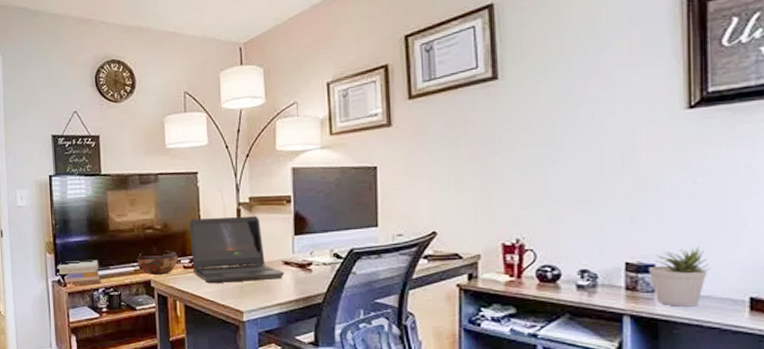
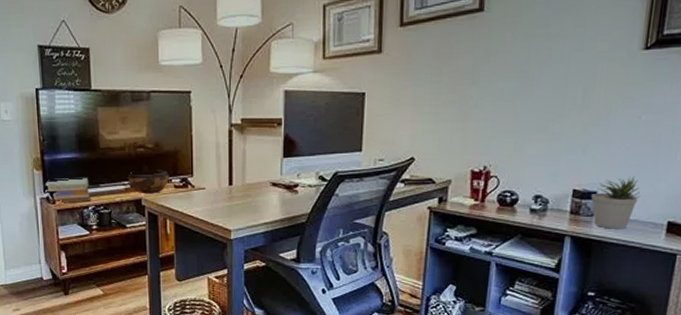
laptop computer: present [189,215,285,284] -> none [181,137,272,203]

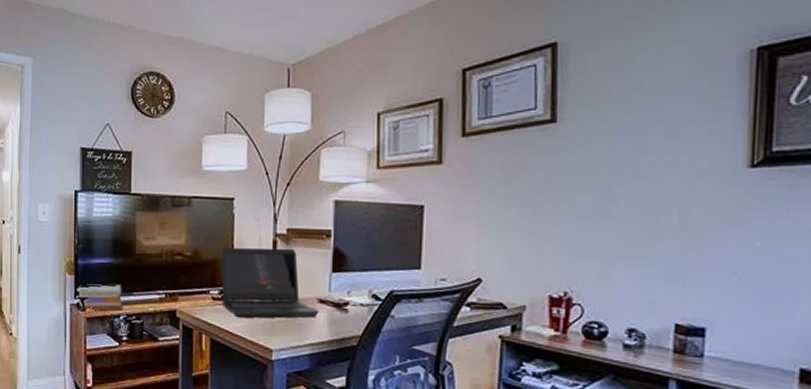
decorative bowl: present [128,170,169,193] -> none [164,279,207,305]
laptop computer: none [181,137,272,203] -> present [221,248,319,318]
potted plant: present [591,176,641,229] -> none [699,311,762,375]

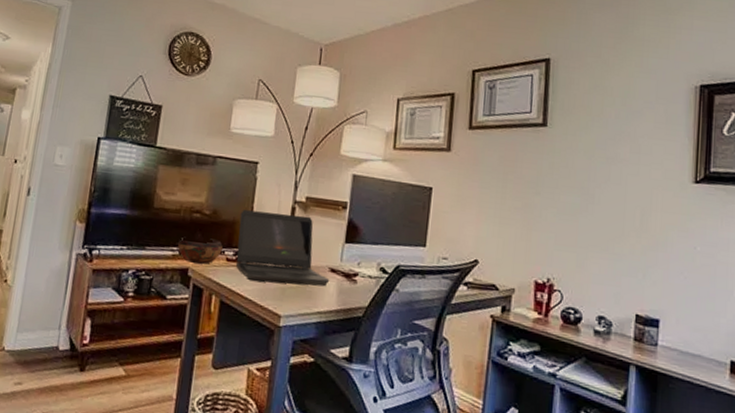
books: present [77,284,123,311] -> none [85,234,135,265]
decorative bowl: none [164,279,207,305] -> present [178,238,223,264]

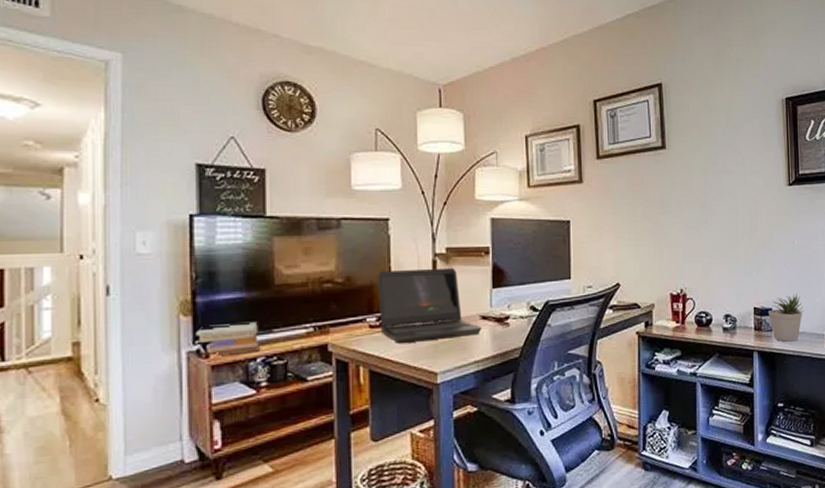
books: none [85,234,135,265] -> present [196,321,260,357]
decorative bowl: present [178,238,223,264] -> none [311,307,363,337]
potted plant: none [654,307,702,364] -> present [769,293,804,342]

